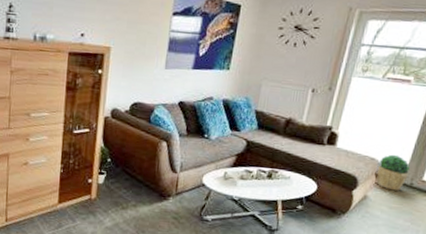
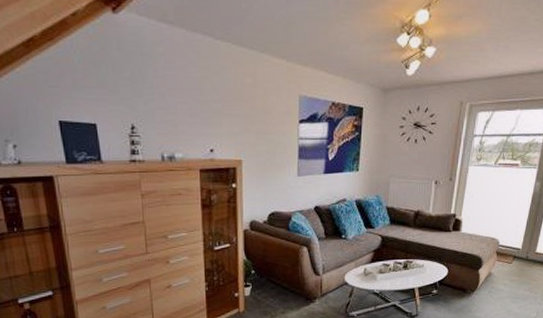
potted plant: present [376,154,410,191] -> none [498,232,524,265]

